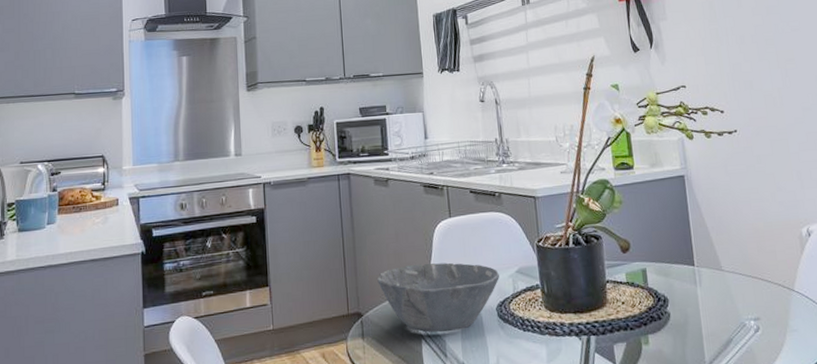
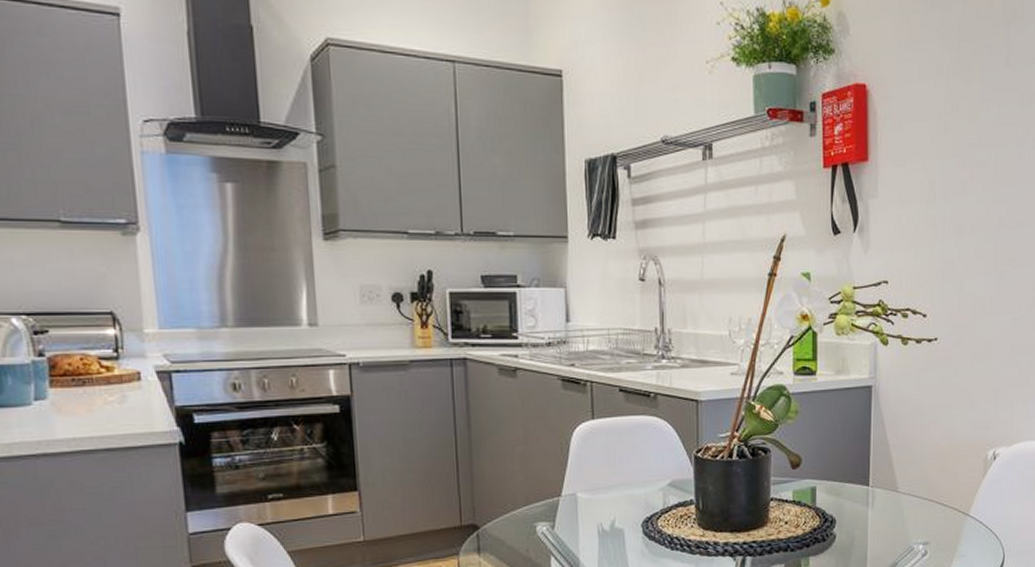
bowl: present [376,262,499,333] -> none [497,471,648,549]

